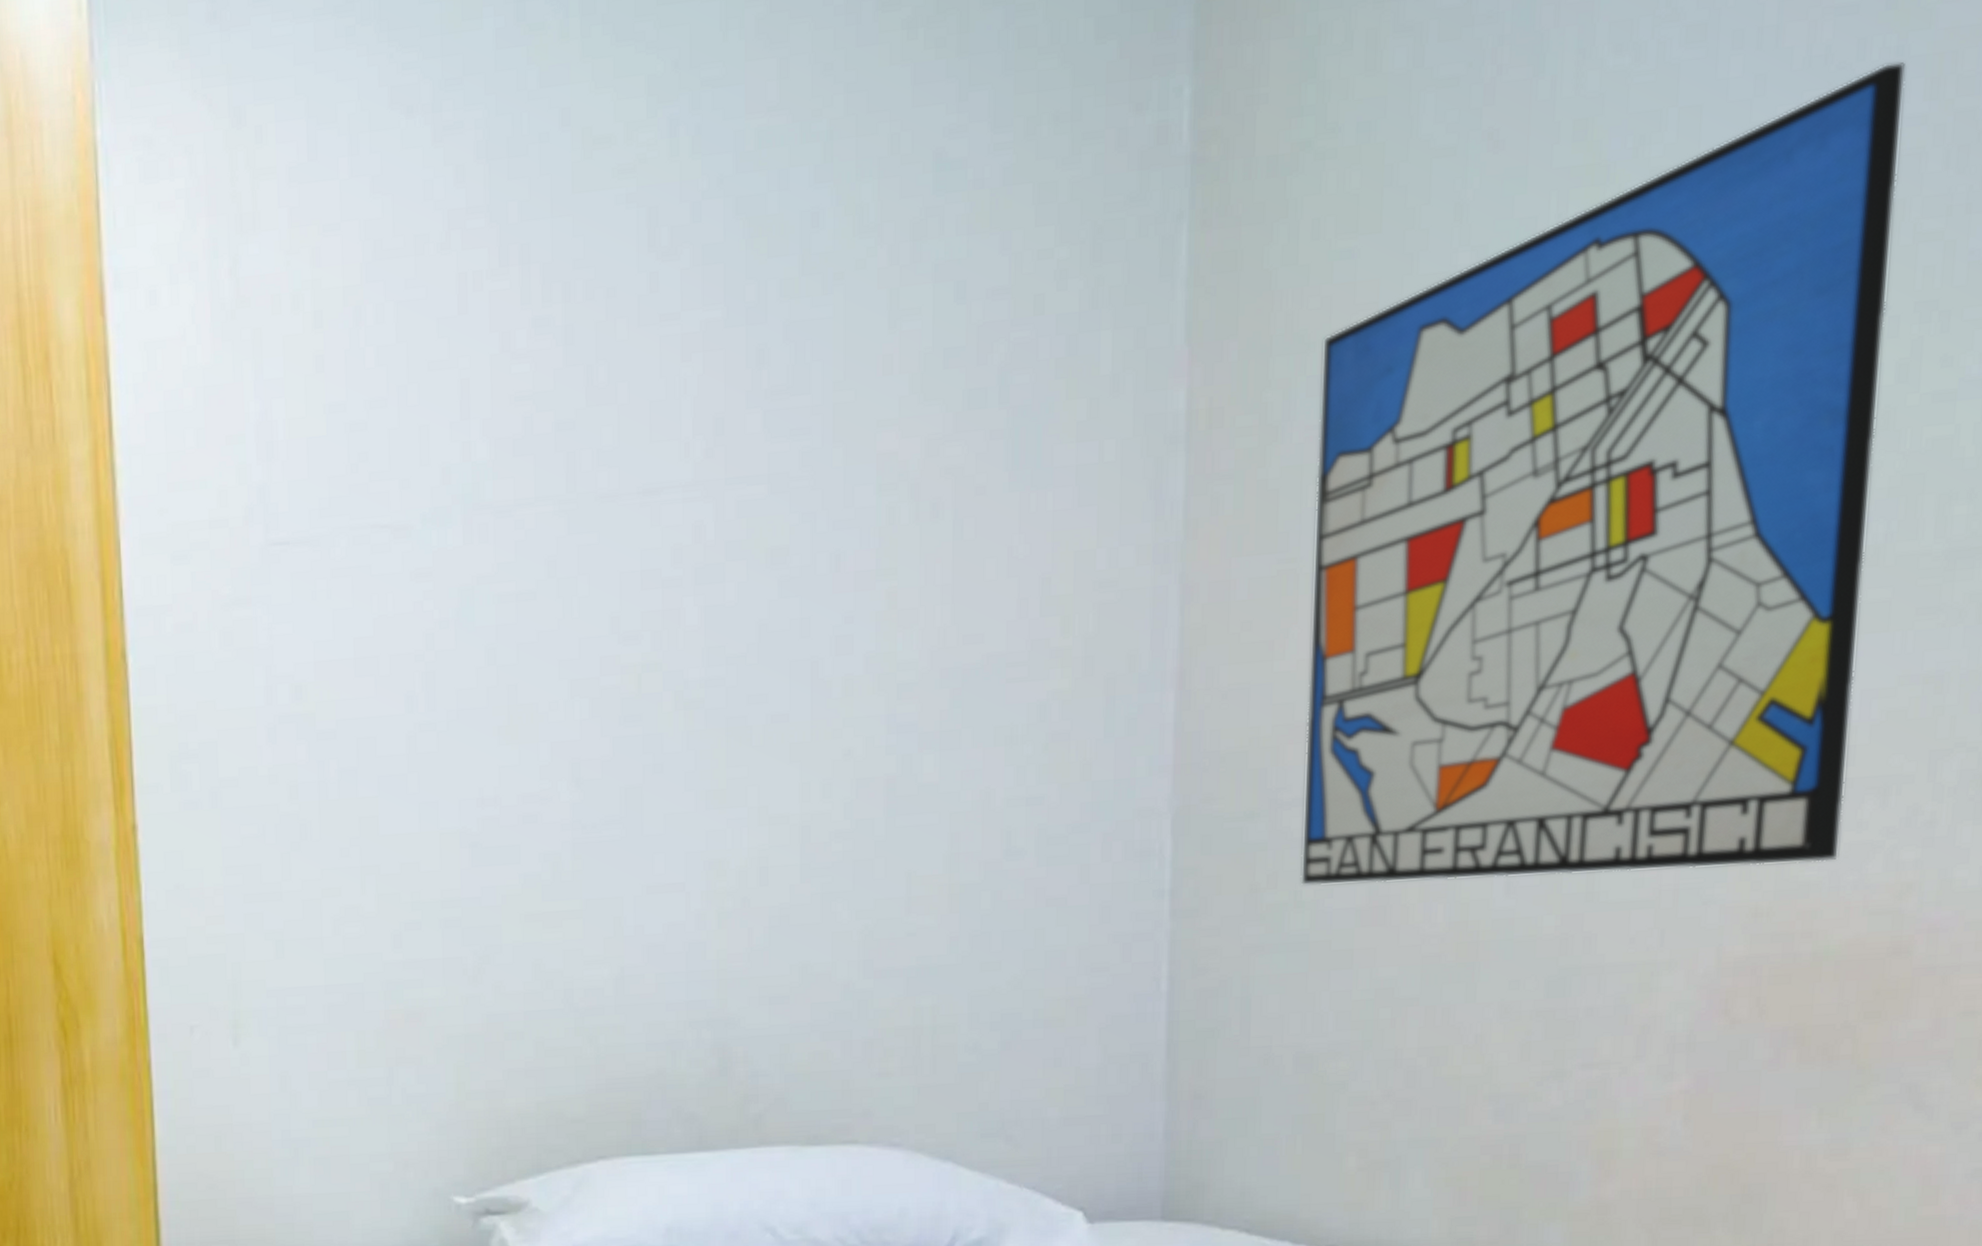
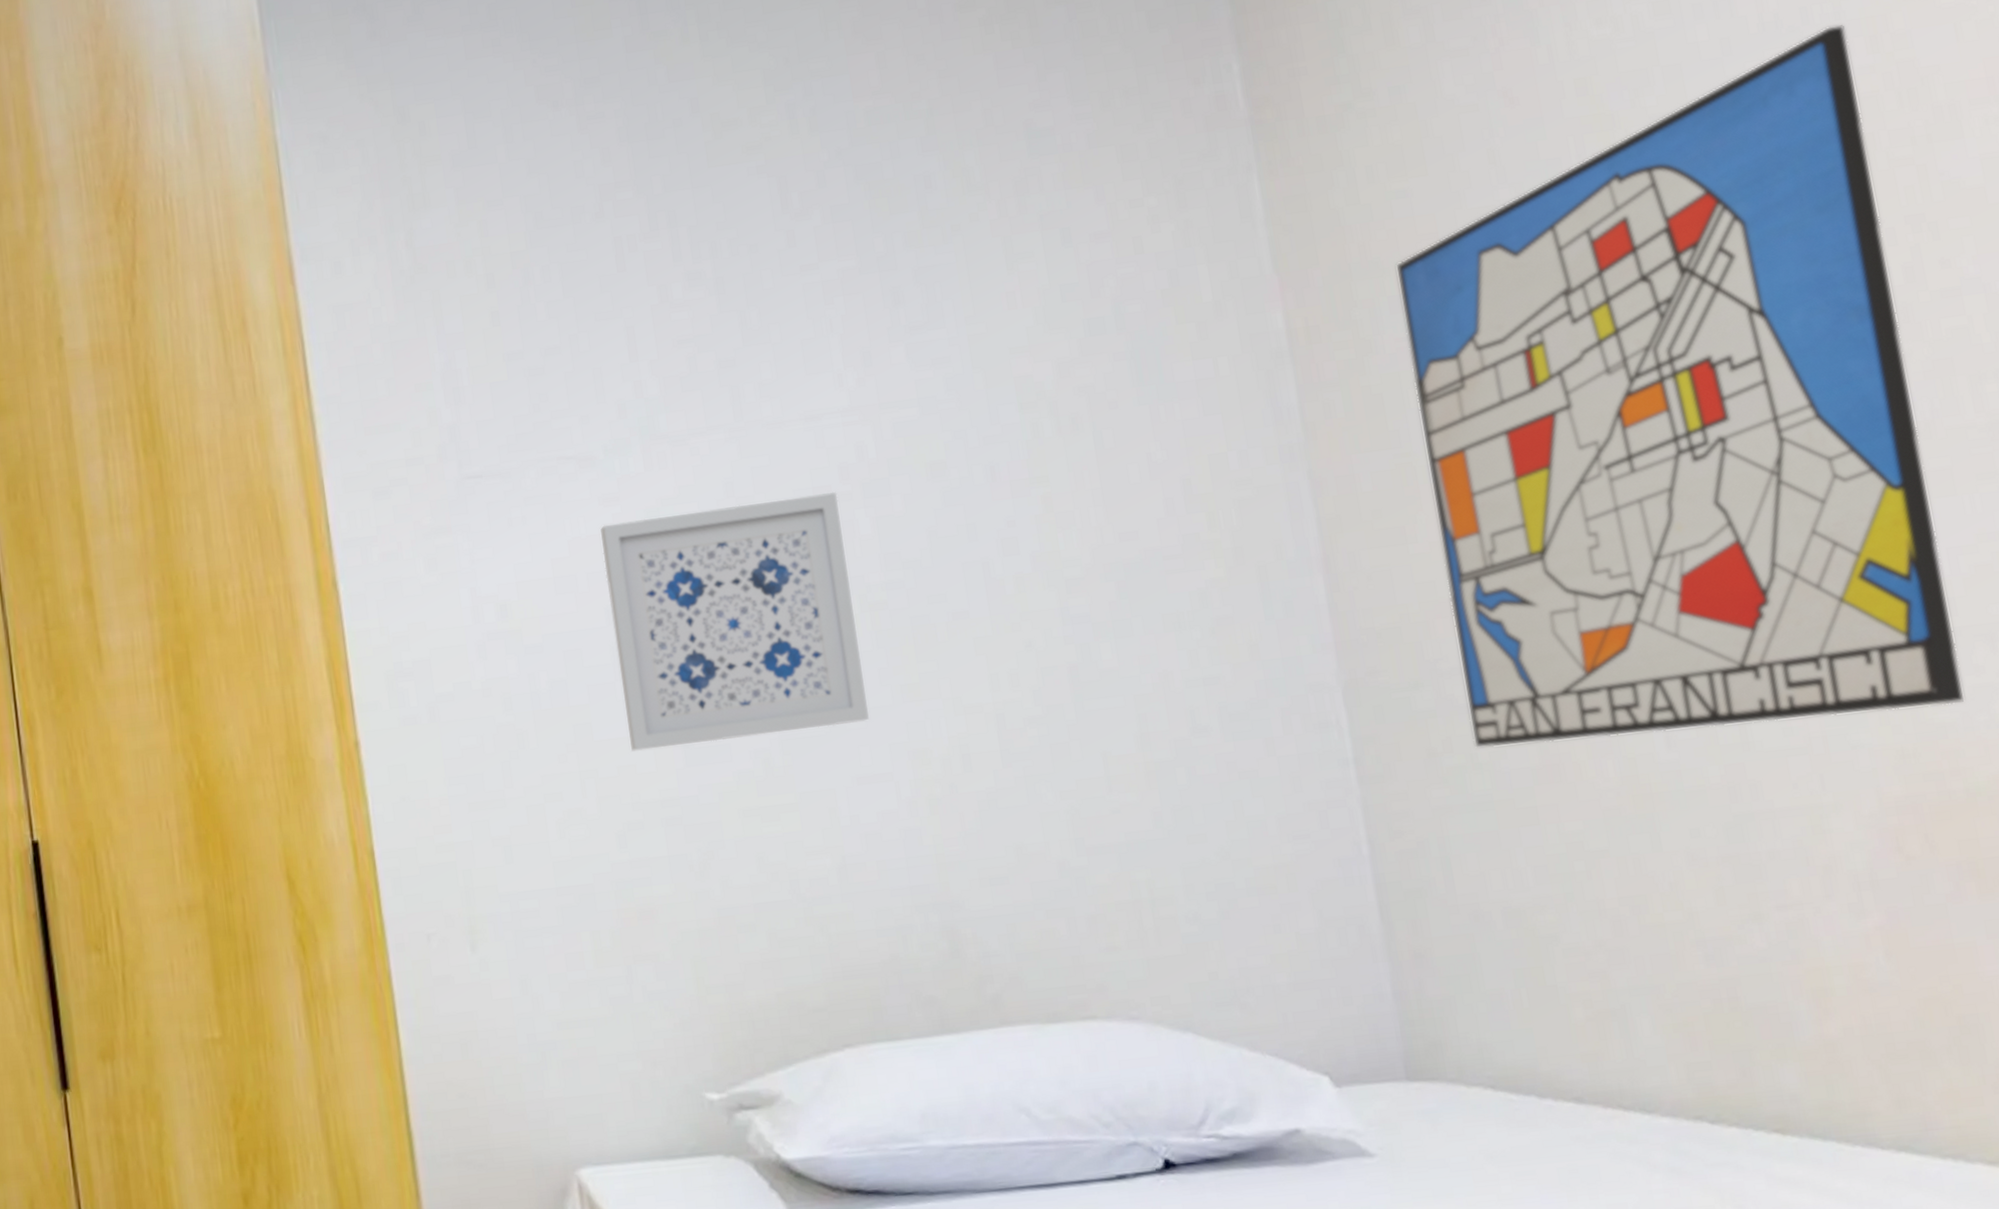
wall art: none [409,576,668,848] -> present [600,491,869,751]

